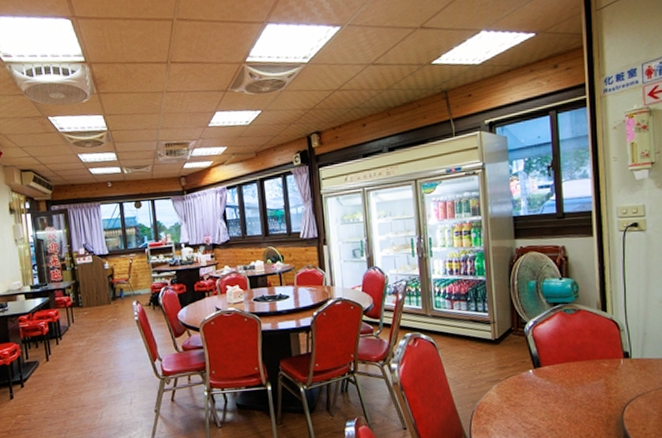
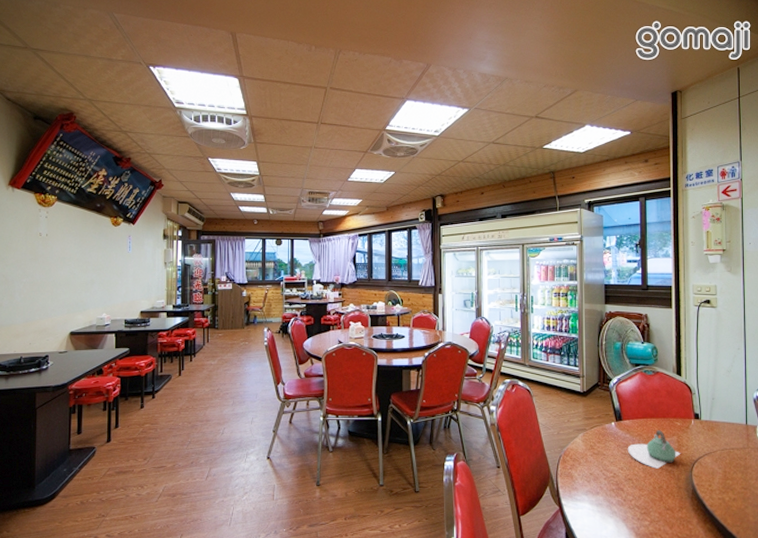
teapot: none [548,374,610,416] -> present [627,430,681,469]

